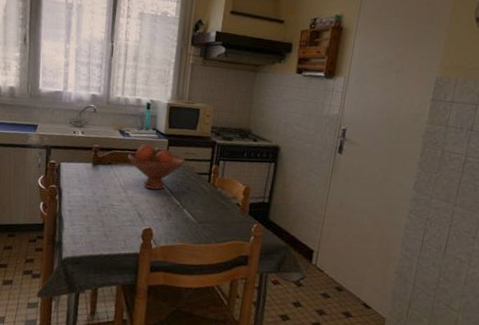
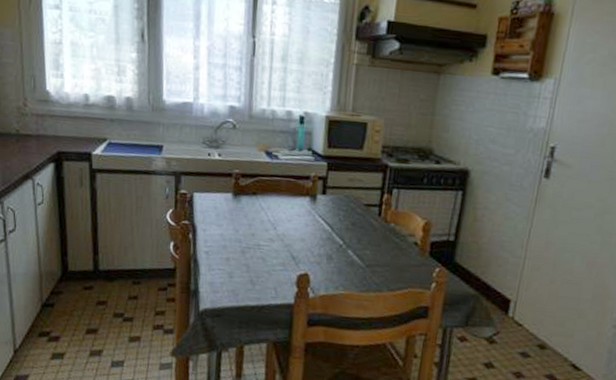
fruit bowl: present [127,143,186,190] -> none [276,168,350,226]

